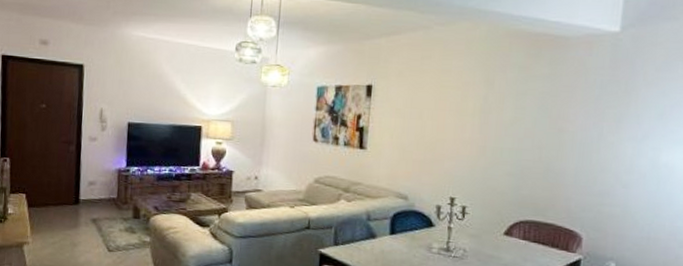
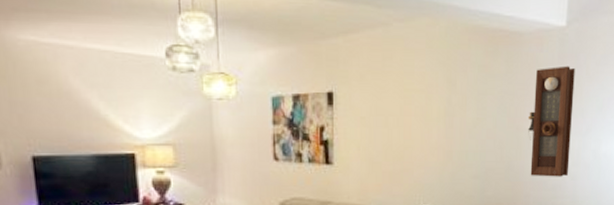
pendulum clock: none [572,70,630,184] -> present [527,65,575,177]

